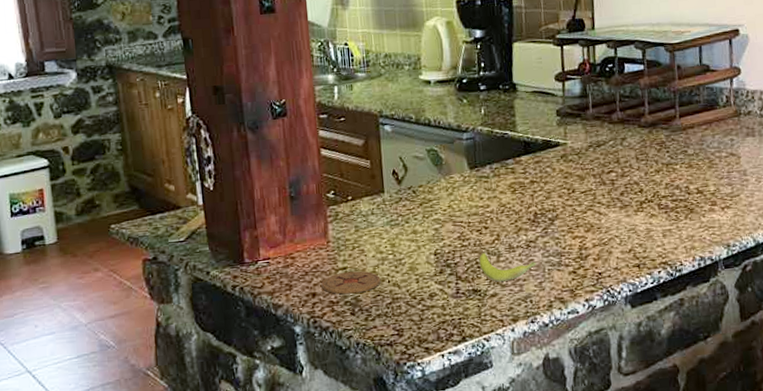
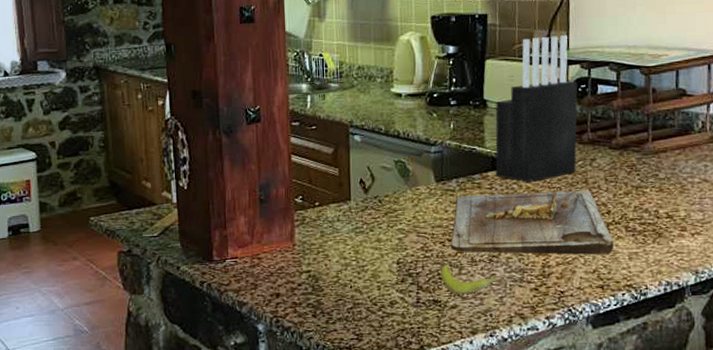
coaster: present [321,271,381,295] -> none [285,275,343,297]
cutting board: none [487,169,648,240] -> present [450,190,613,255]
knife block: none [525,15,608,165] -> present [495,35,578,182]

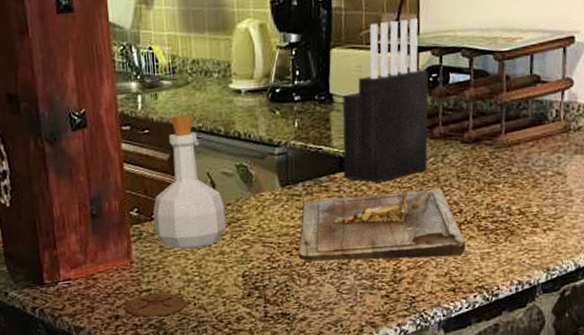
coaster: none [285,275,343,297] -> present [124,293,187,317]
bottle: none [316,114,384,235] -> present [153,114,226,249]
banana: present [441,264,499,294] -> none [288,275,349,306]

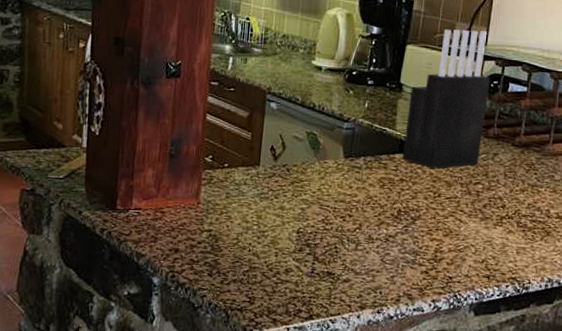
coaster: present [124,293,187,317] -> none [185,234,242,257]
bottle: present [153,114,226,249] -> none [225,80,291,200]
cutting board: present [298,188,465,262] -> none [350,174,504,247]

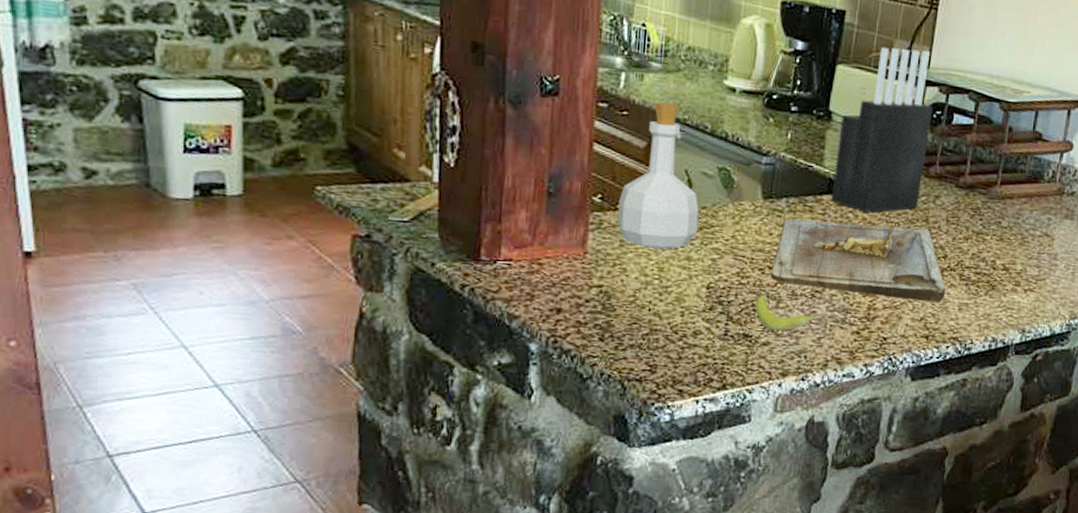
bottle: none [225,80,291,200] -> present [617,102,699,250]
banana: none [337,239,393,270] -> present [755,295,820,331]
cutting board: none [350,174,504,247] -> present [770,219,946,303]

